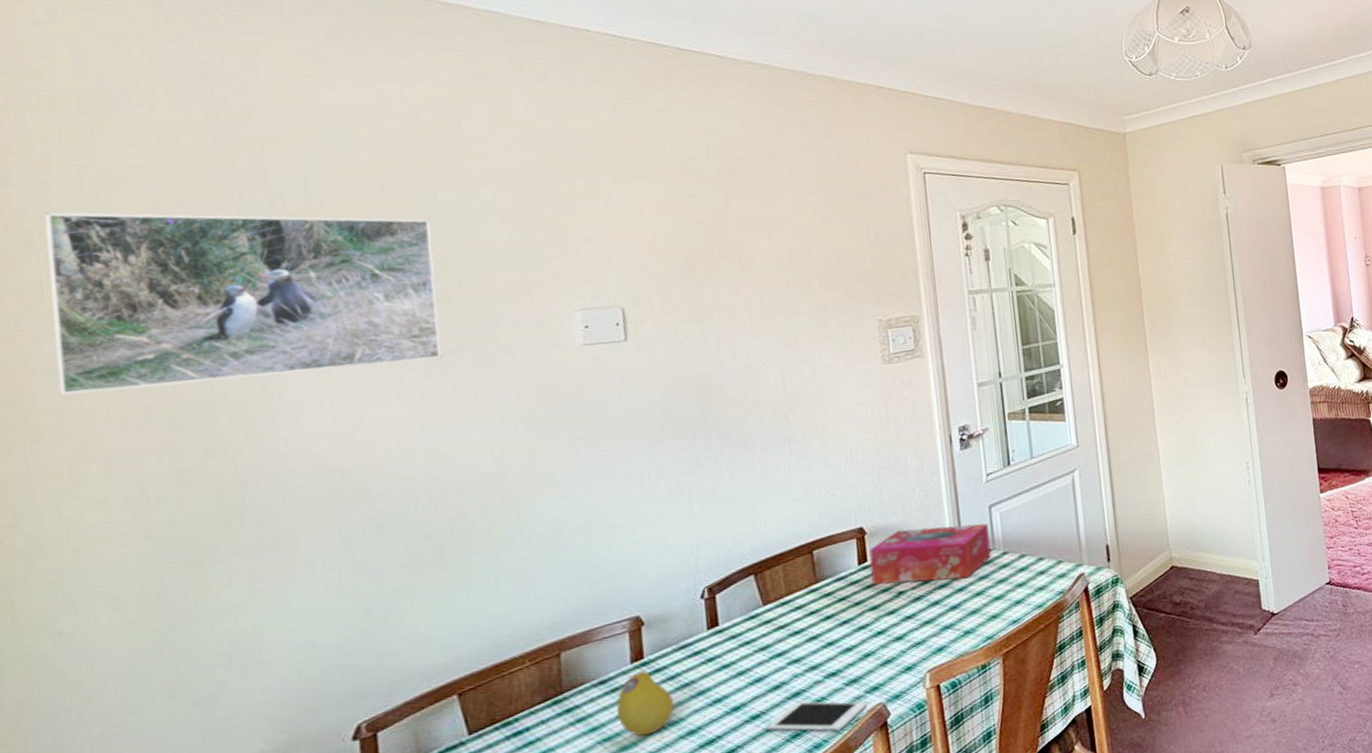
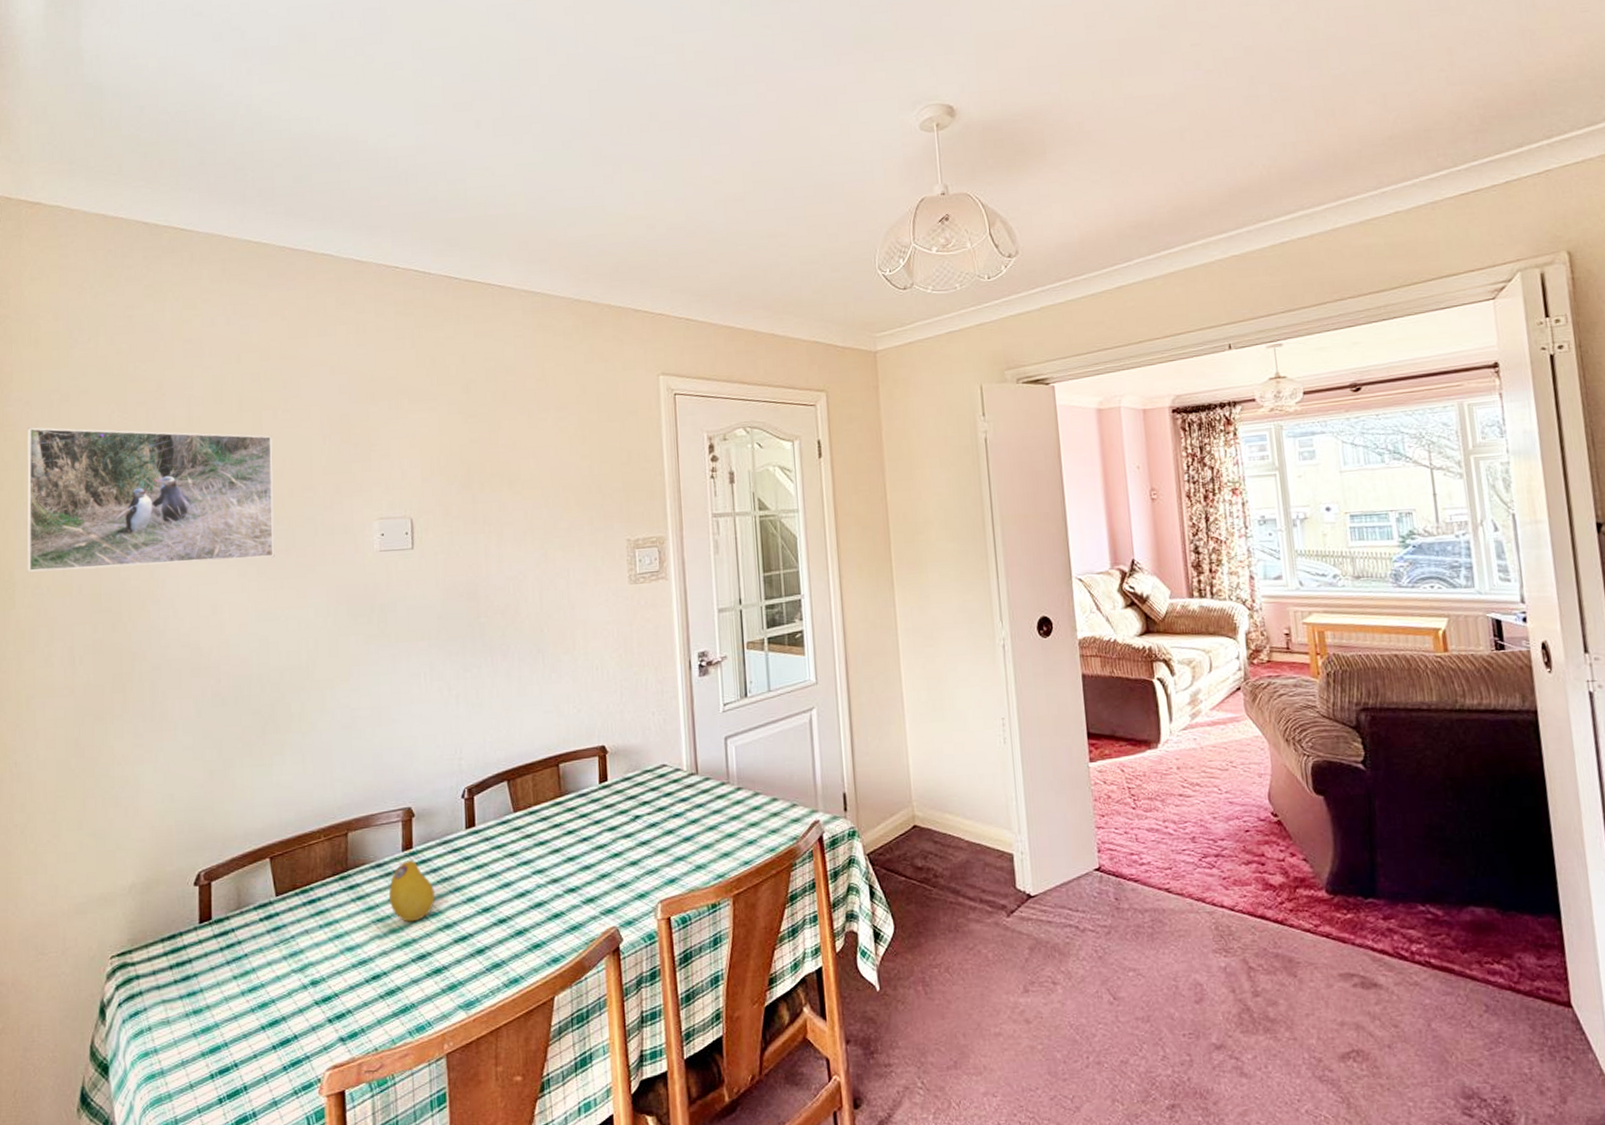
cell phone: present [767,701,867,731] -> none [512,913,602,948]
tissue box: present [869,523,991,585] -> none [609,752,725,810]

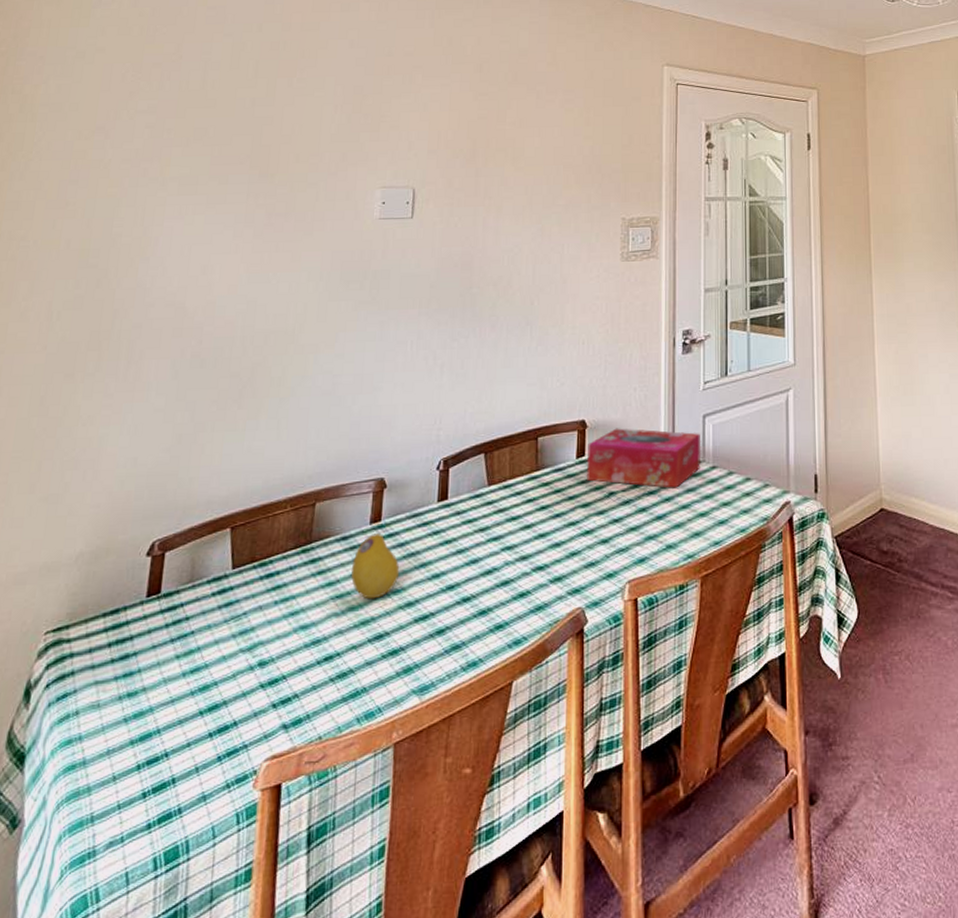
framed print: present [27,427,275,572] -> none [15,82,285,225]
tissue box: none [609,752,725,810] -> present [586,428,702,488]

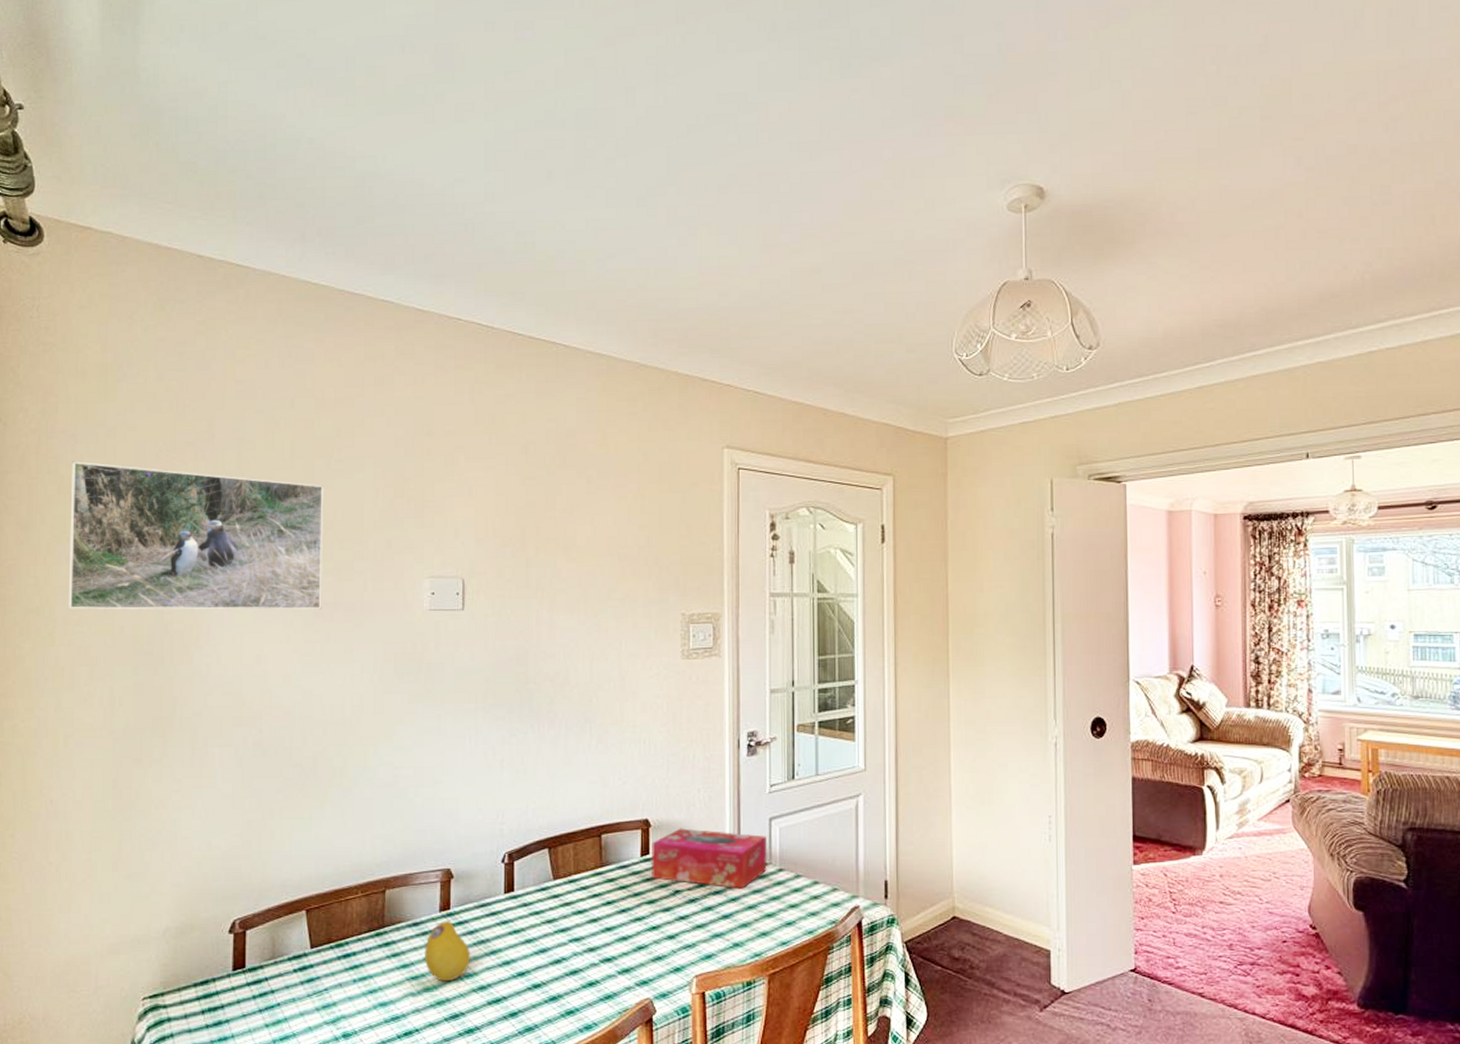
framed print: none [15,82,285,225] -> present [68,461,324,610]

